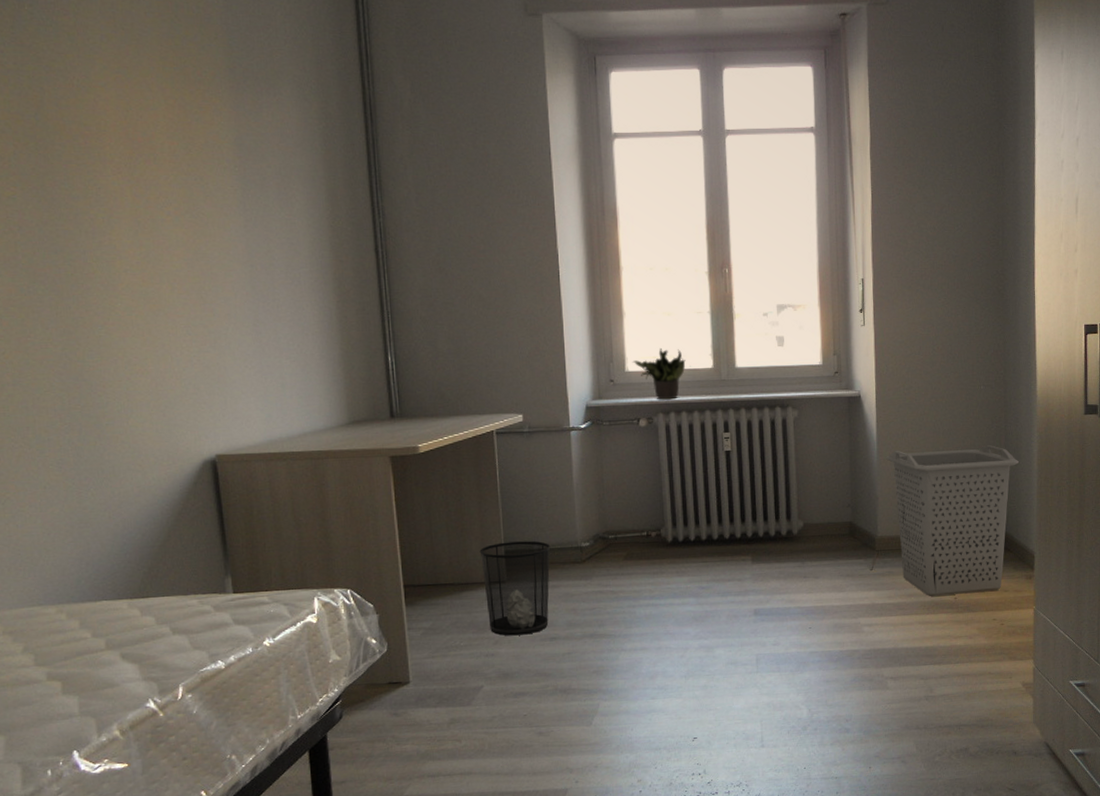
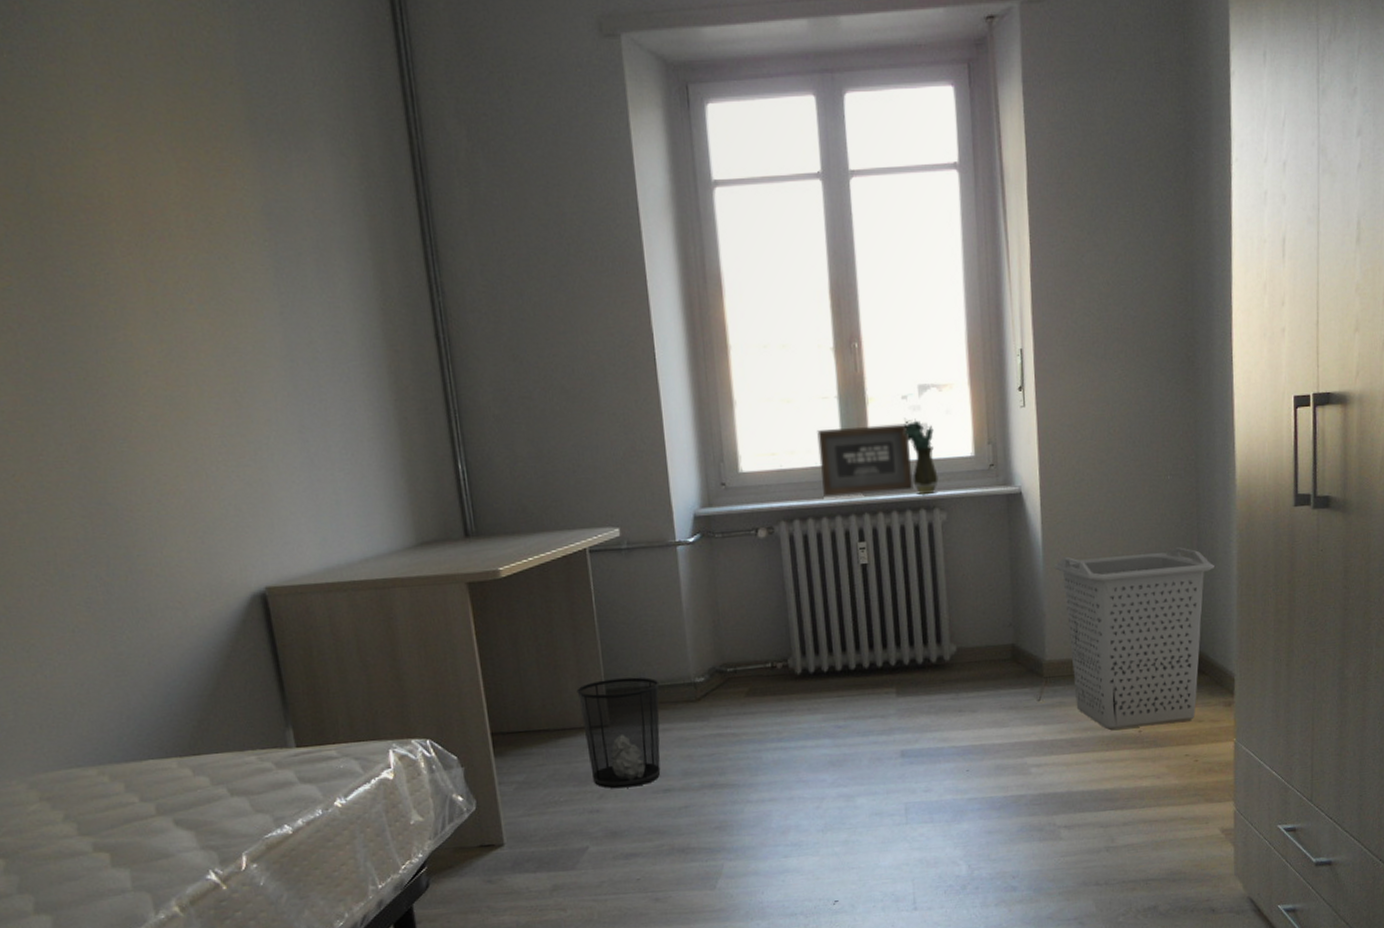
potted plant: present [633,348,686,400] -> none [747,443,811,506]
picture frame: none [692,336,771,394] -> present [817,423,914,497]
vase: none [764,331,792,395] -> present [903,417,939,495]

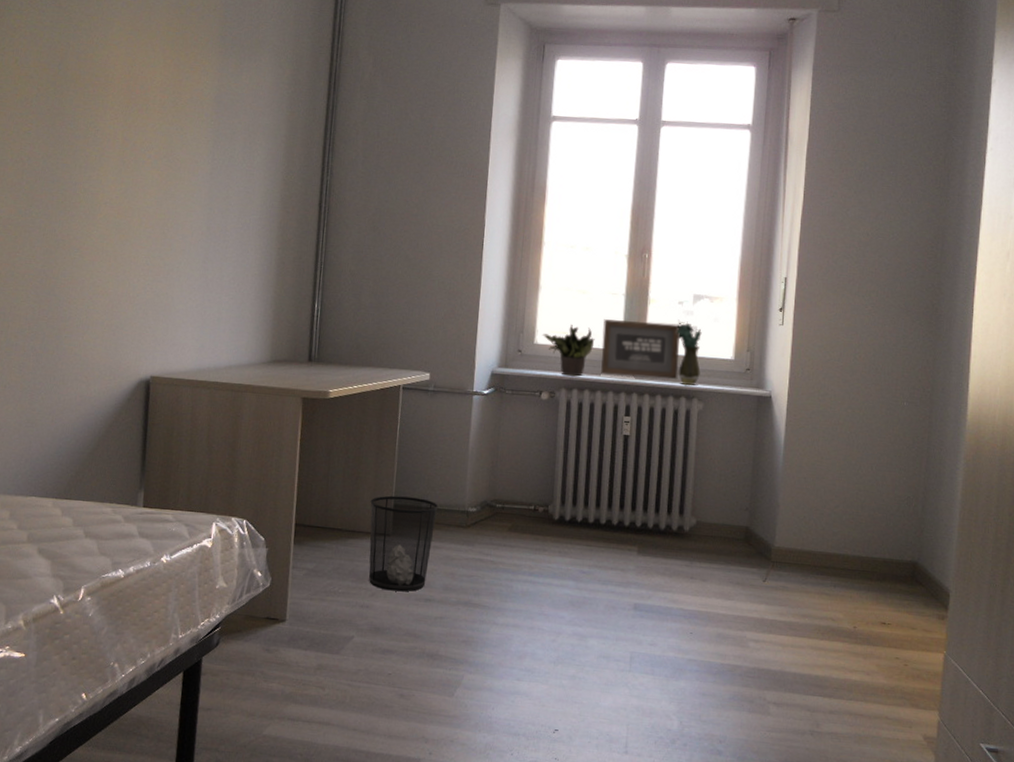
potted plant: none [747,443,811,506] -> present [543,325,595,377]
laundry basket: present [1053,547,1216,730] -> none [792,458,941,626]

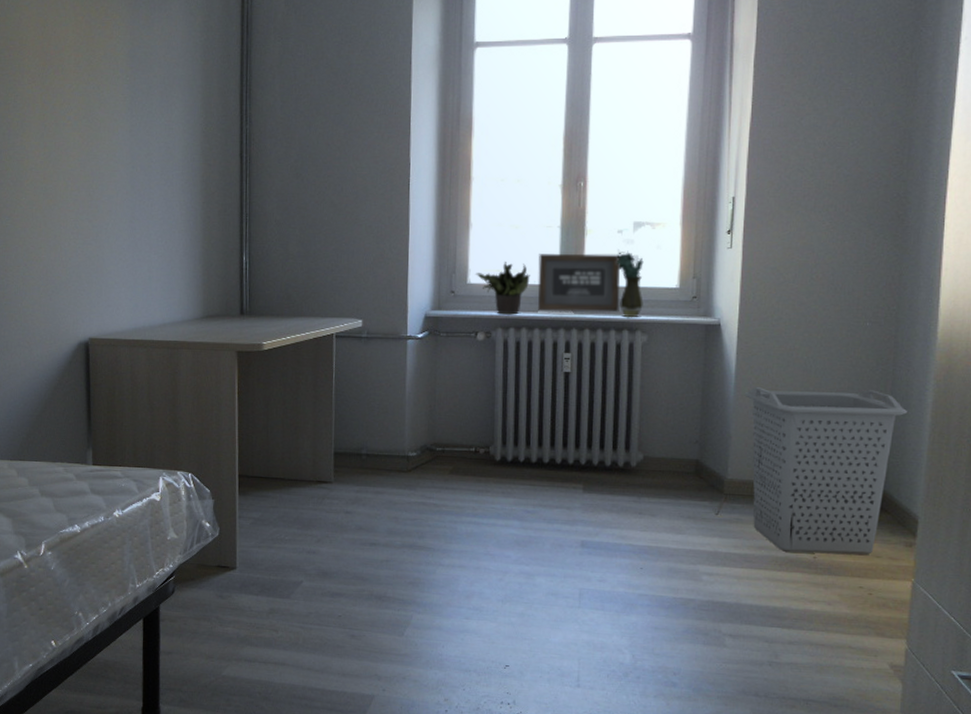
waste bin: present [369,495,439,592] -> none [310,443,379,537]
laundry basket: none [792,458,941,626] -> present [744,387,908,555]

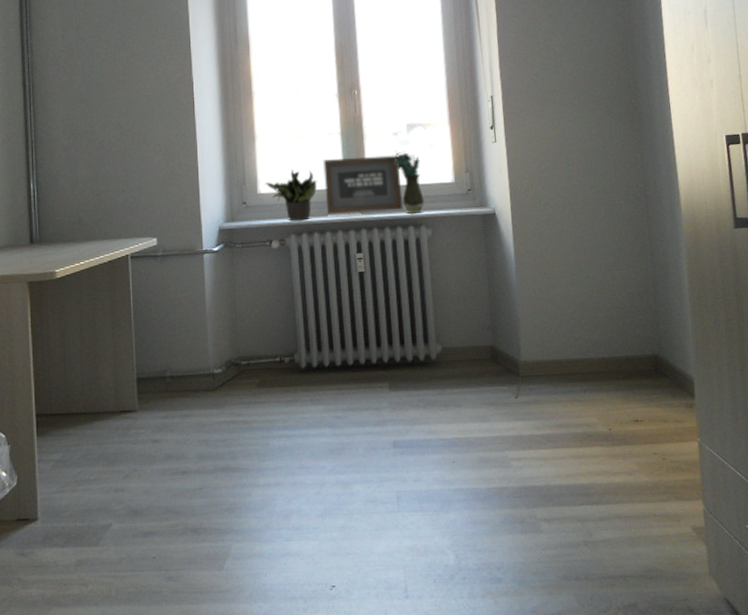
laundry basket: present [744,387,908,555] -> none [525,262,669,427]

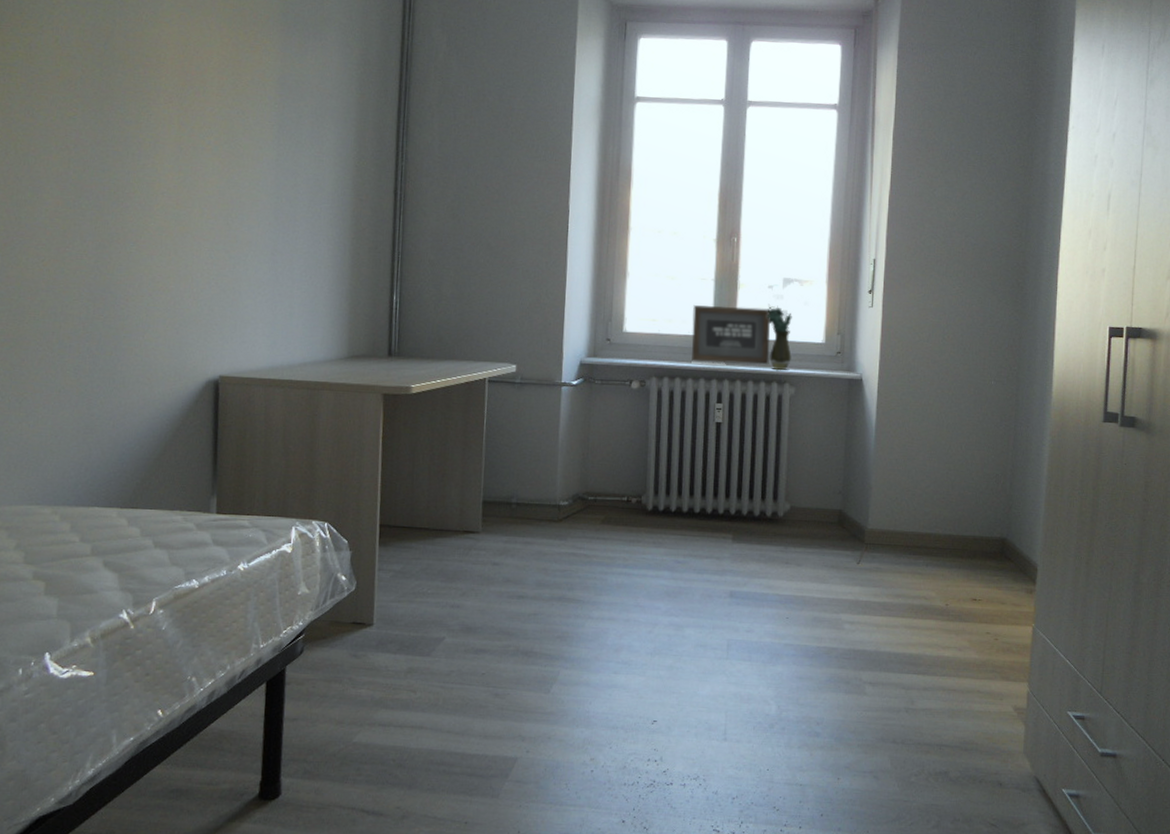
potted plant: present [265,170,317,221] -> none [632,312,685,364]

